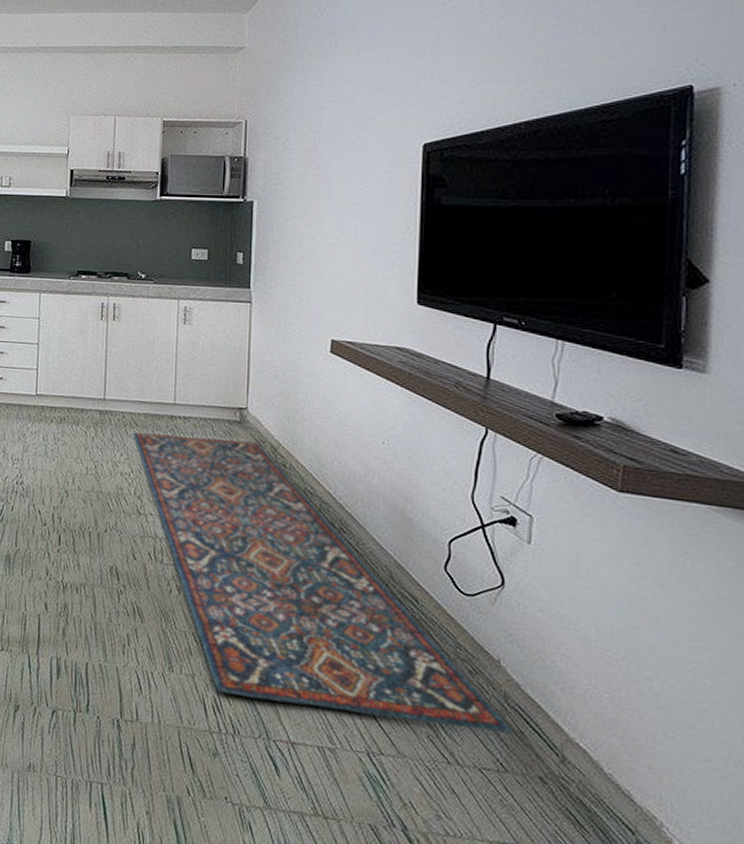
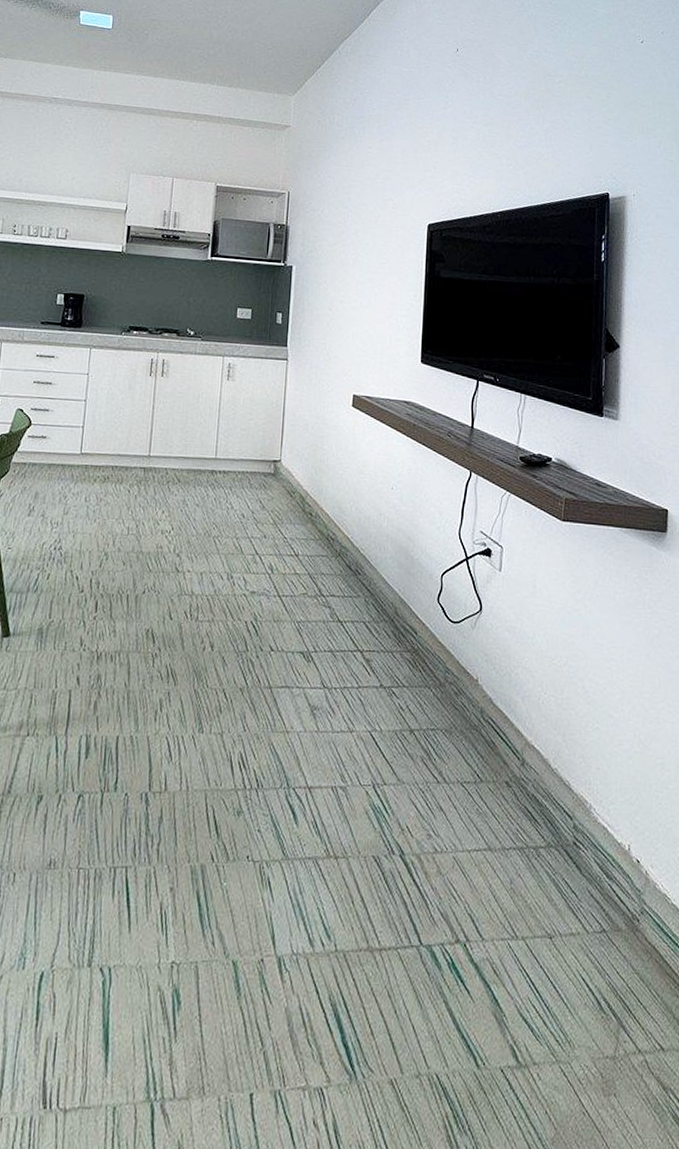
rug: present [133,432,512,735] -> none [175,488,486,749]

